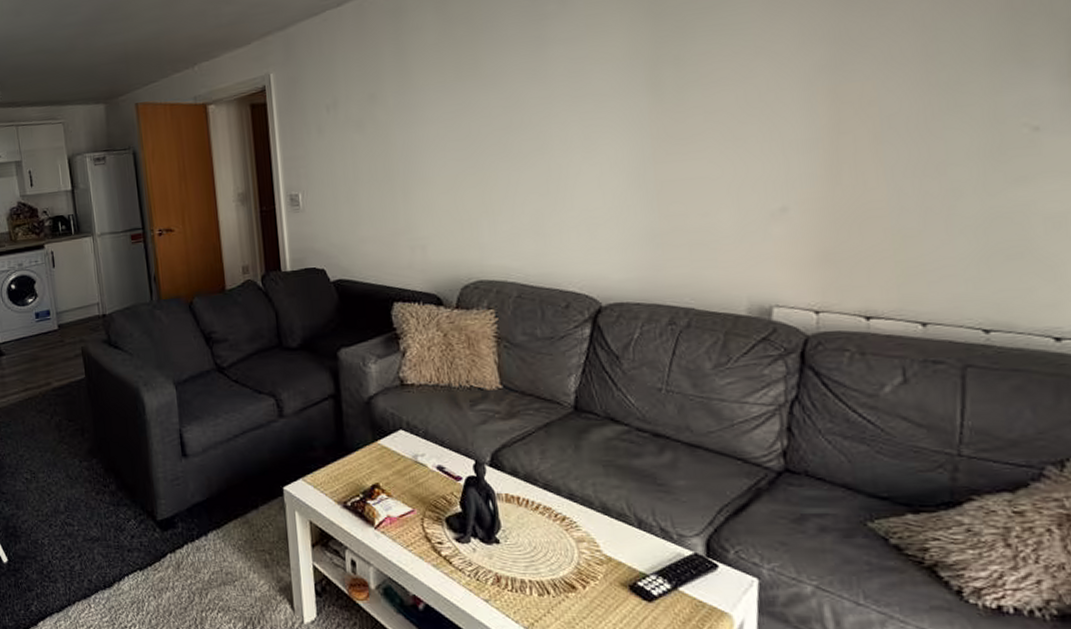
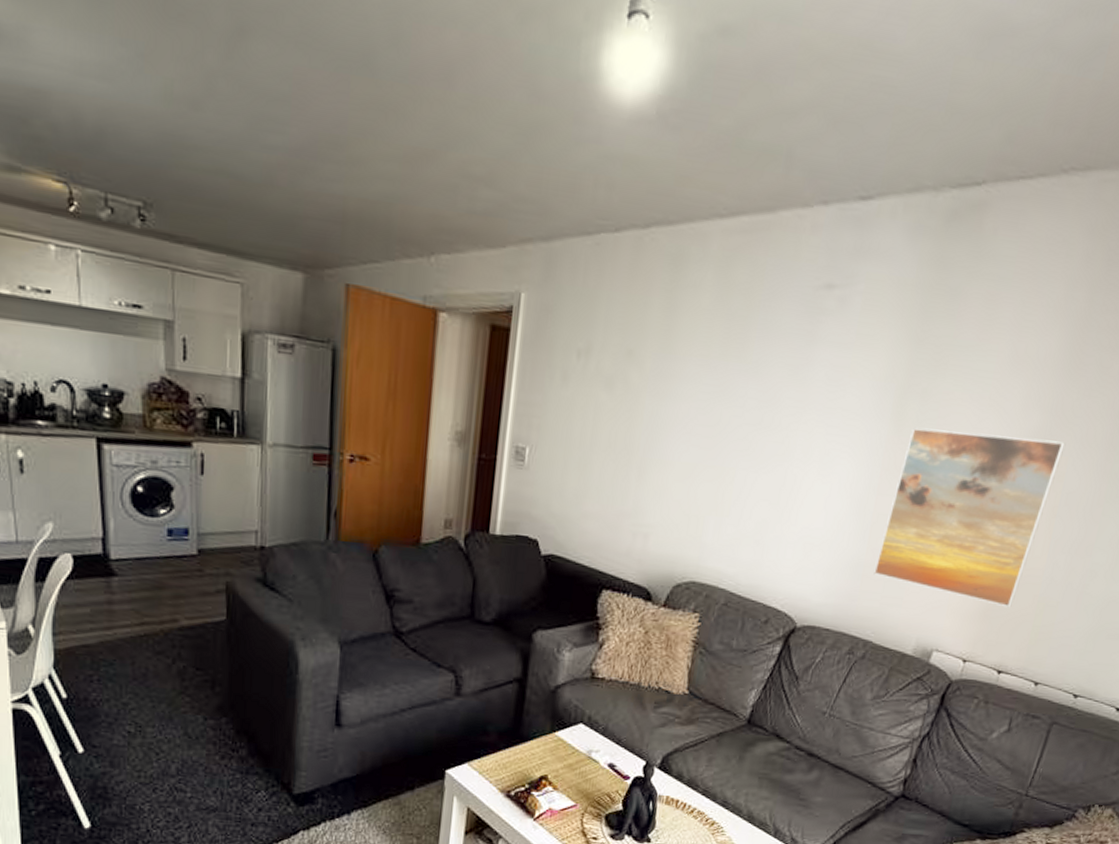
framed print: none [673,67,867,248] -> present [873,427,1066,608]

